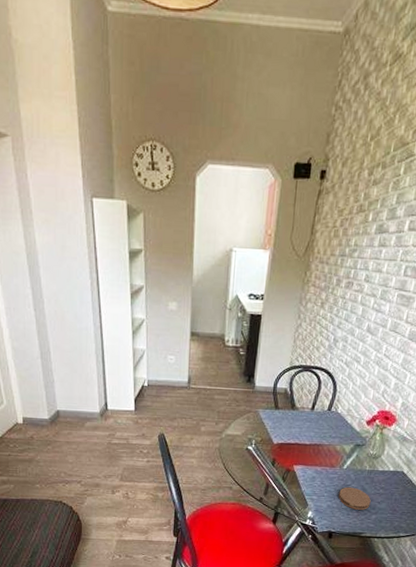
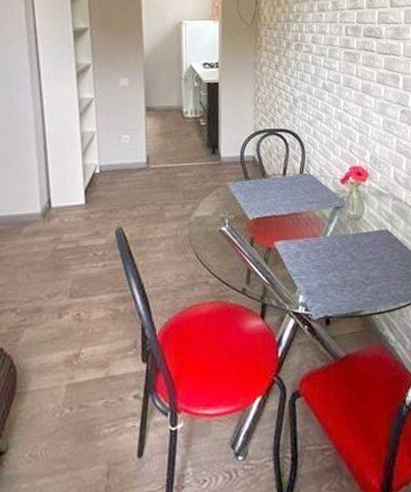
coaster: present [338,487,371,510] -> none [328,257,363,284]

